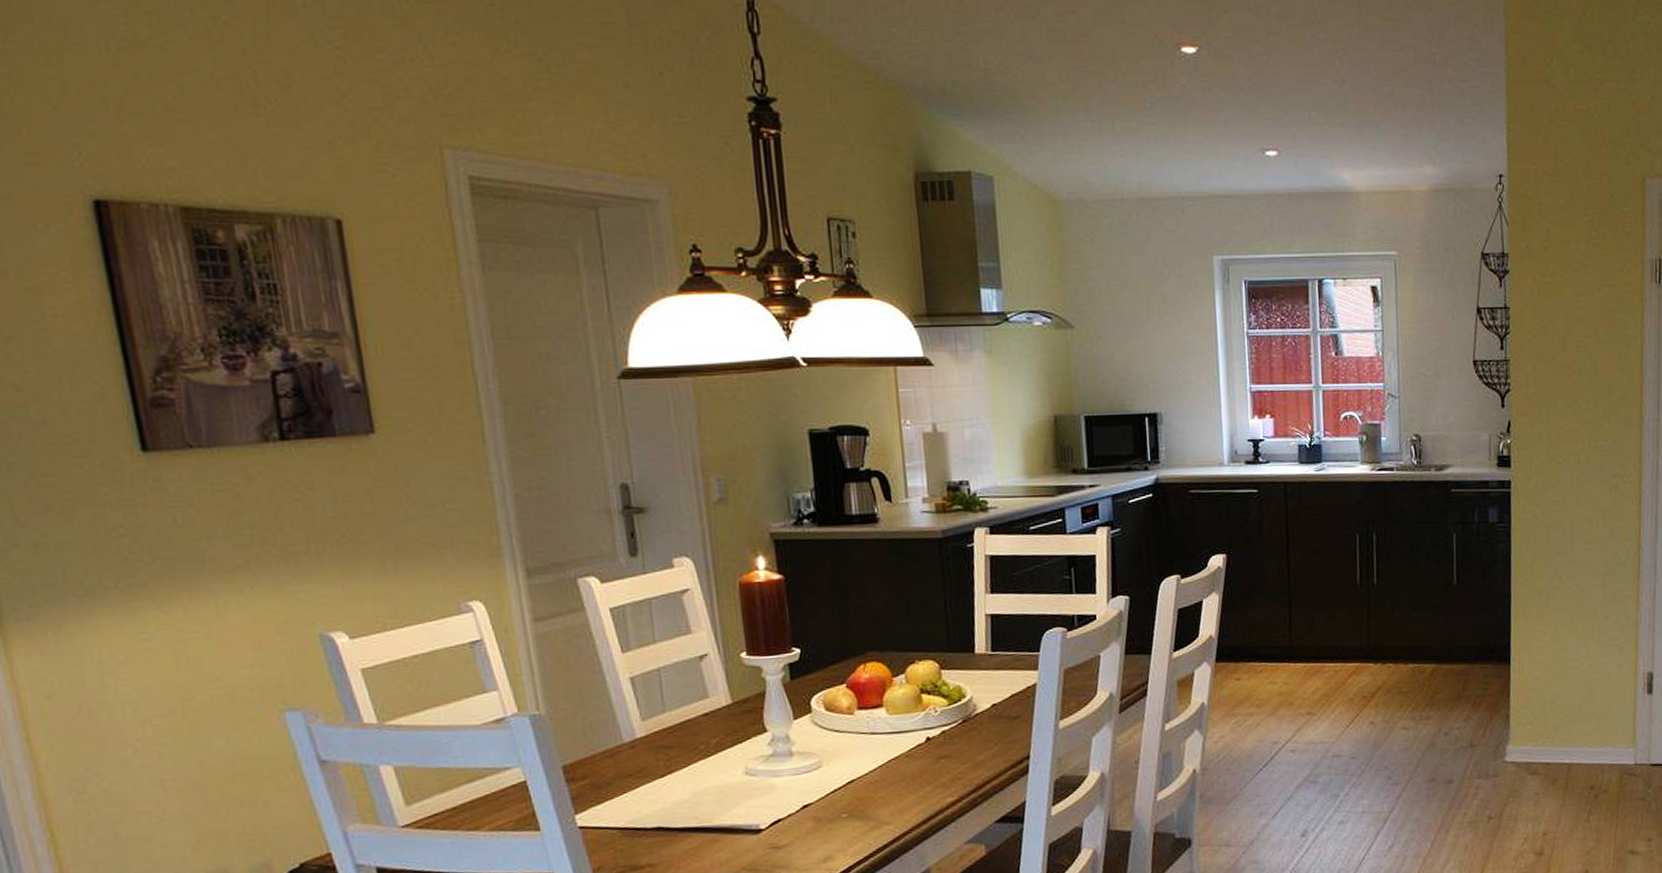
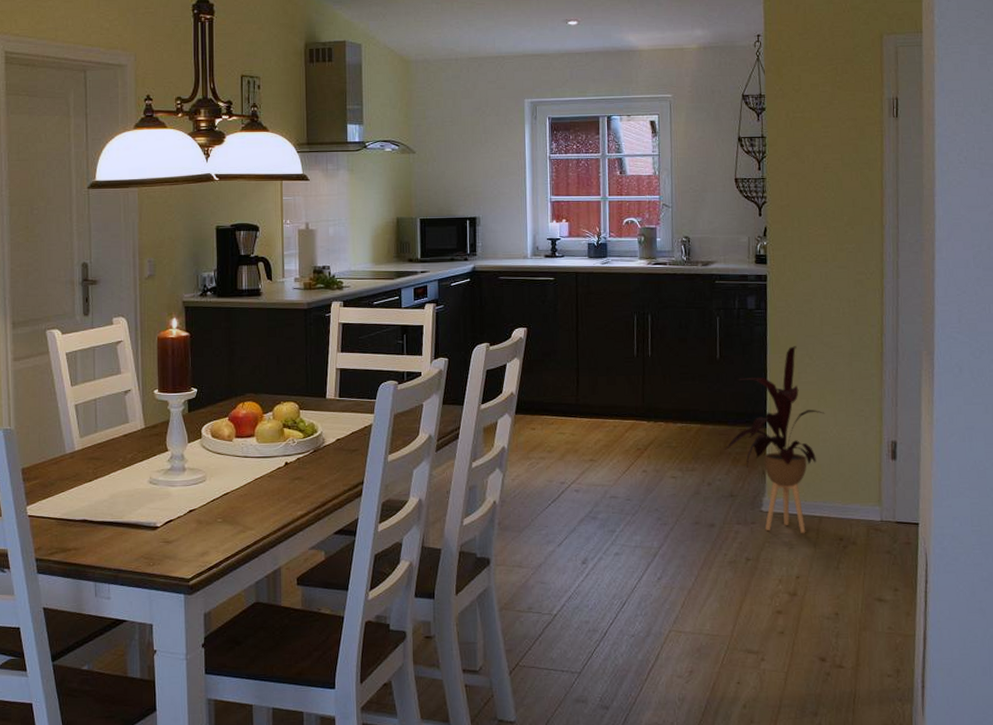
house plant: none [1463,565,1576,784] -> present [724,346,825,533]

